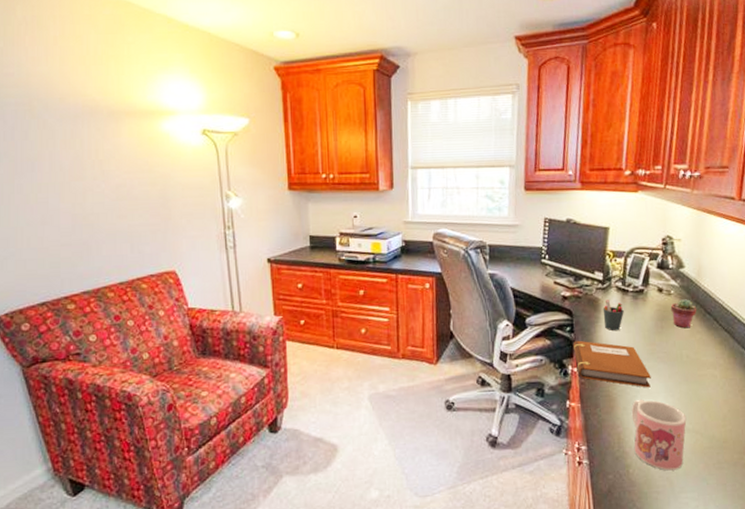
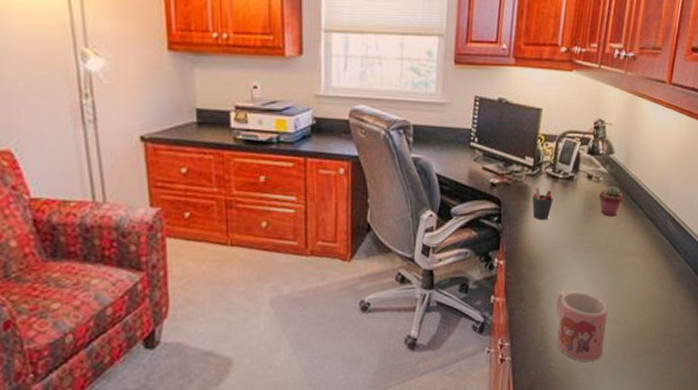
notebook: present [572,340,651,388] -> none [499,231,577,279]

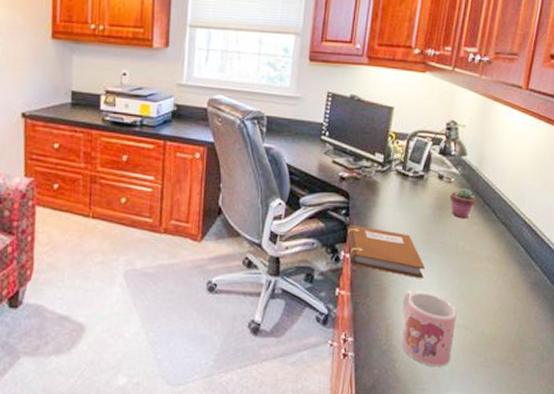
notebook: none [499,231,577,279] -> present [347,224,425,279]
pen holder: present [532,187,553,220] -> none [381,183,402,216]

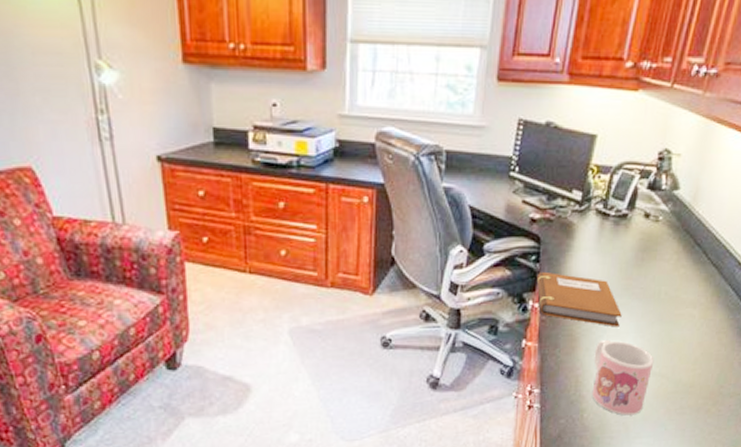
potted succulent: present [450,188,476,219] -> none [655,227,686,262]

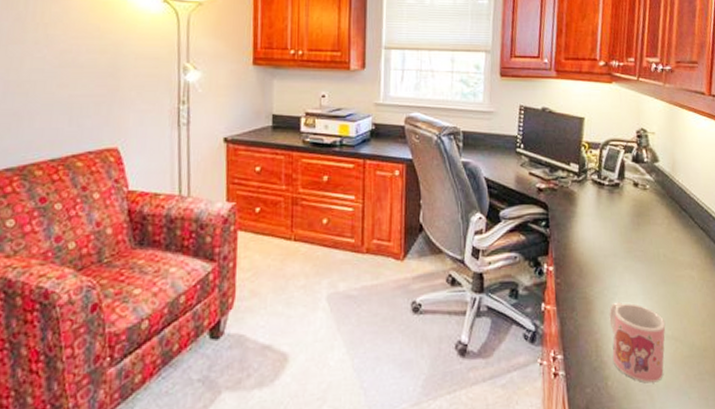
notebook: present [536,271,622,327] -> none [548,236,629,290]

